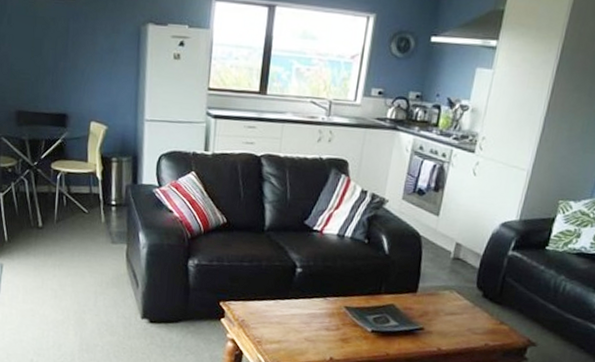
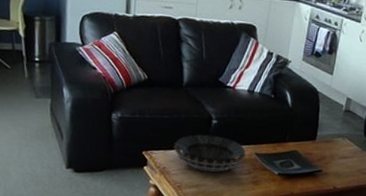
decorative bowl: none [253,284,335,327] -> present [174,134,246,172]

